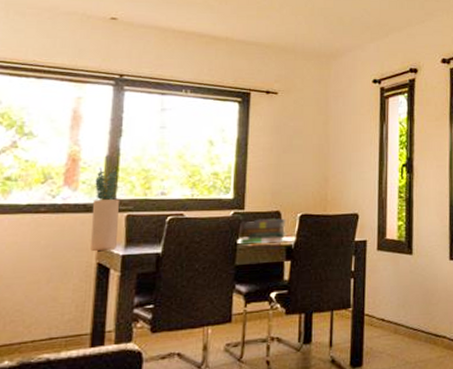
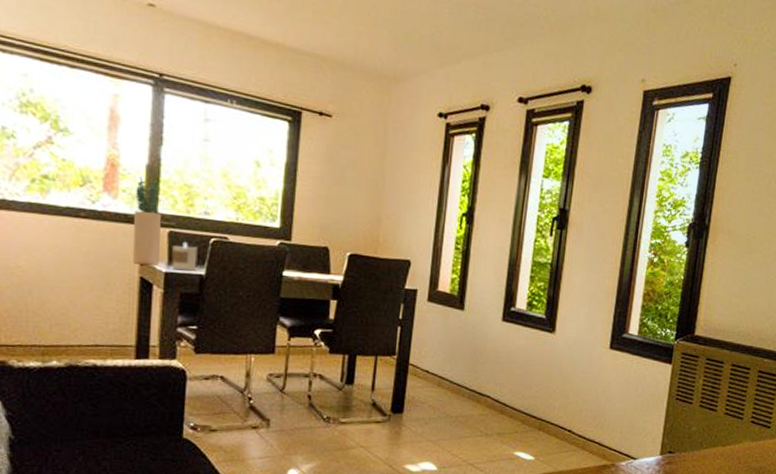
candle: none [129,223,155,250] -> present [171,241,198,270]
books: present [241,218,287,245] -> none [286,253,335,281]

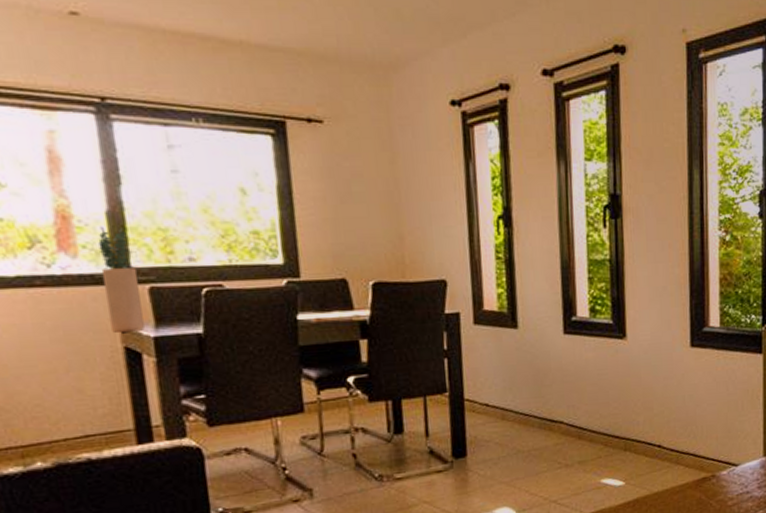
candle: present [171,241,198,270] -> none [157,297,192,331]

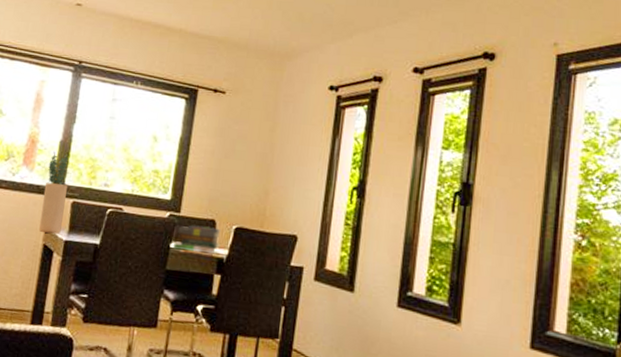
books: none [301,287,359,321] -> present [173,225,221,254]

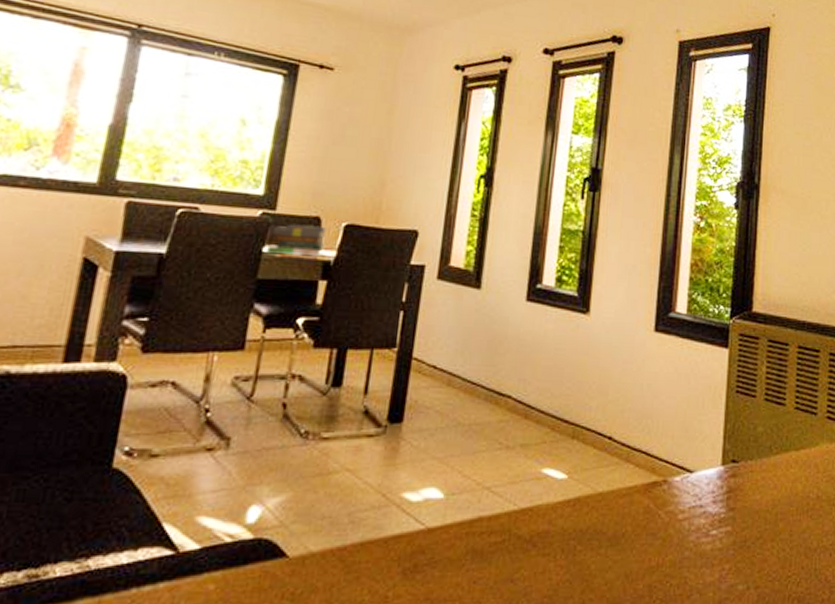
vase: present [38,150,71,234] -> none [76,136,125,244]

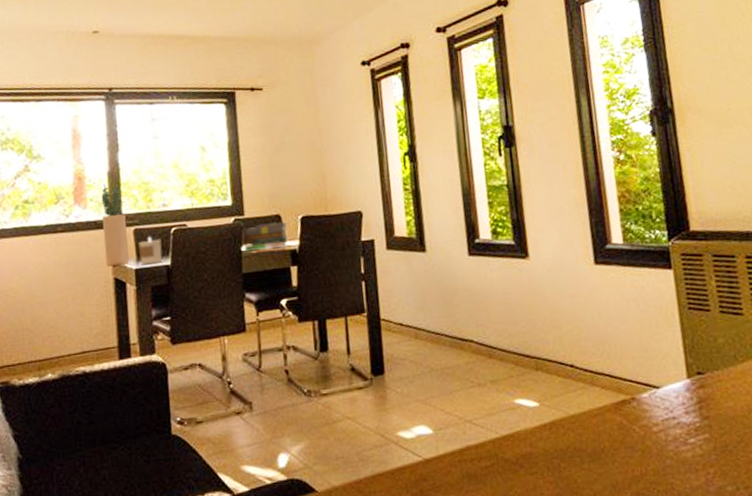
vase: none [76,136,125,244] -> present [101,179,129,267]
candle: none [125,213,161,248] -> present [139,236,163,264]

